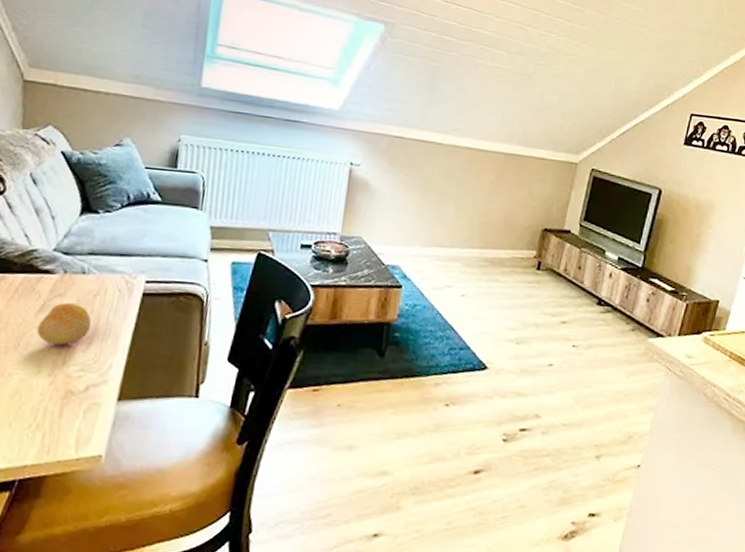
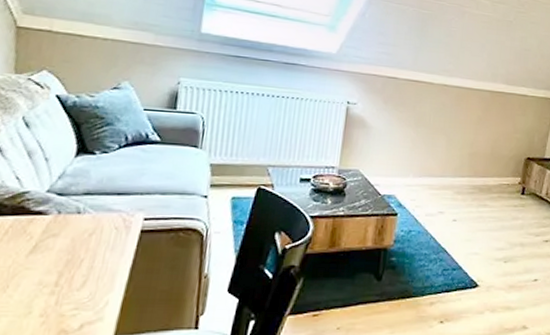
fruit: present [36,303,92,345] -> none [27,243,87,285]

